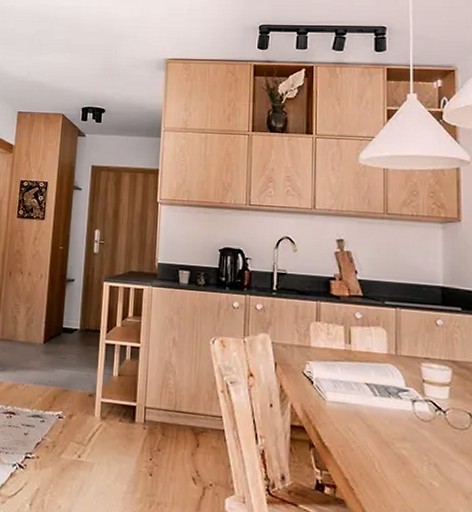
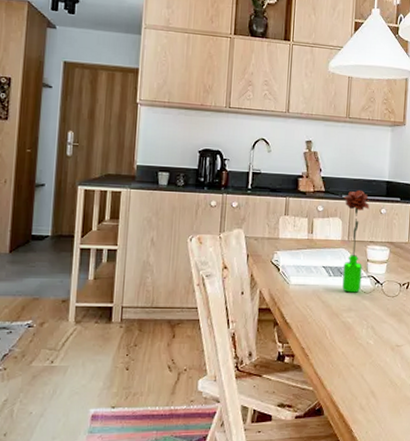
flower: none [386,296,421,419] -> present [342,190,370,293]

